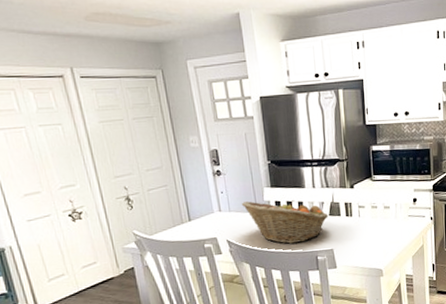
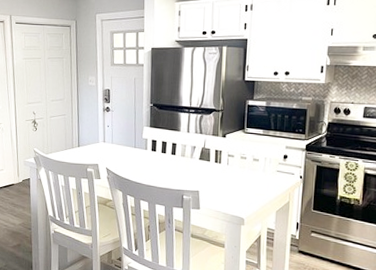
fruit basket: present [241,200,329,244] -> none [123,137,199,180]

